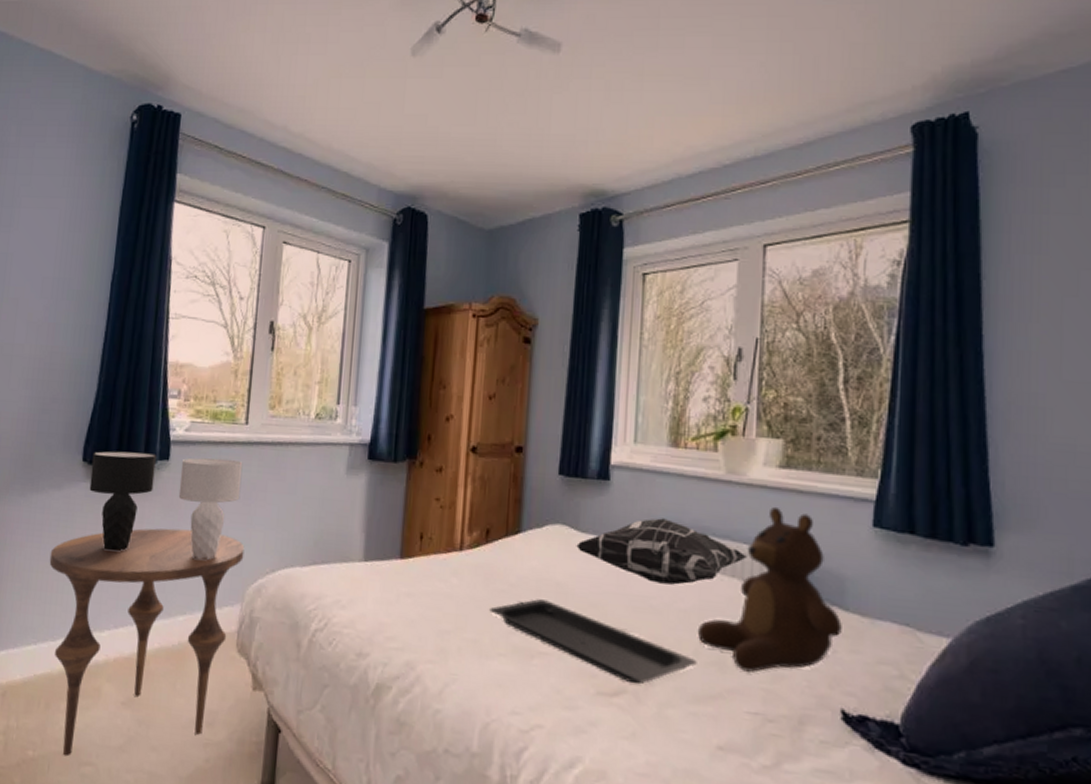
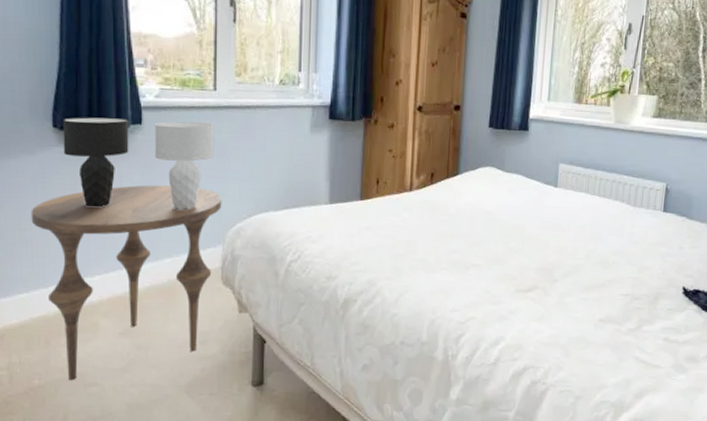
serving tray: present [489,599,697,685] -> none [434,225,588,282]
decorative pillow: present [576,518,747,585] -> none [502,159,626,208]
teddy bear: present [697,506,842,672] -> none [589,146,688,267]

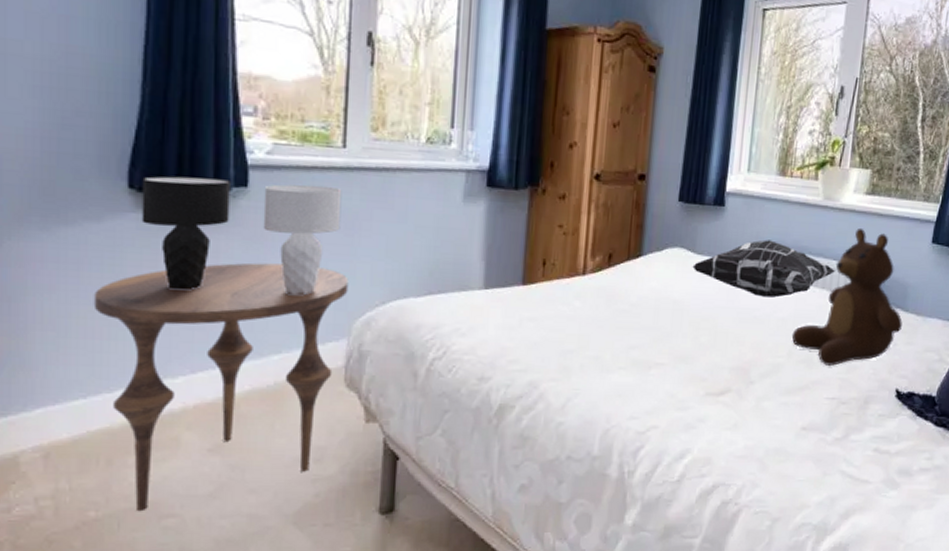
decorative pillow: none [502,159,626,208] -> present [692,240,835,298]
teddy bear: none [589,146,688,267] -> present [791,227,902,366]

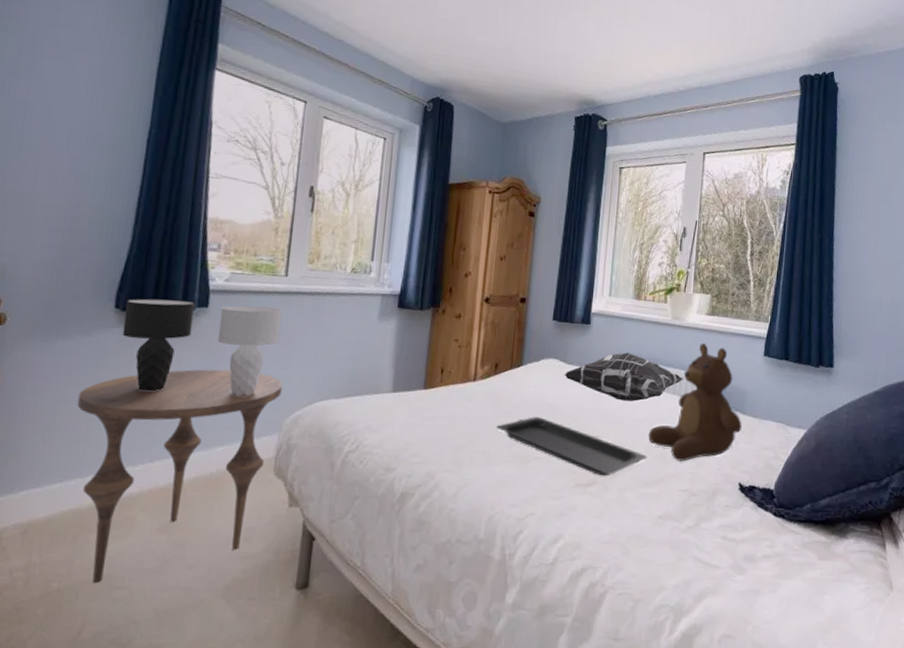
serving tray: none [611,316,790,384] -> present [496,417,647,476]

